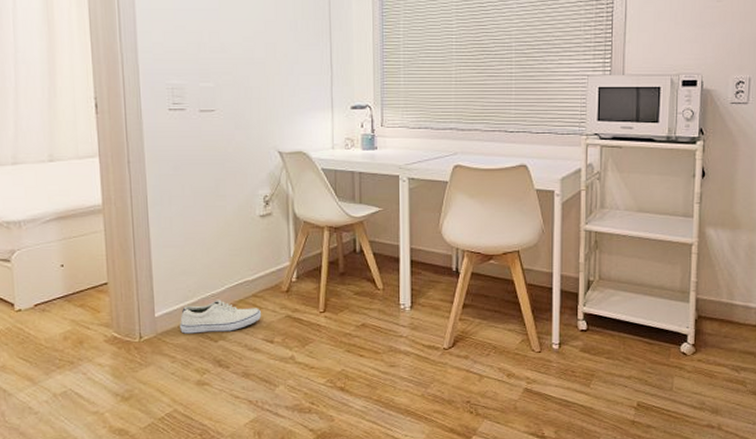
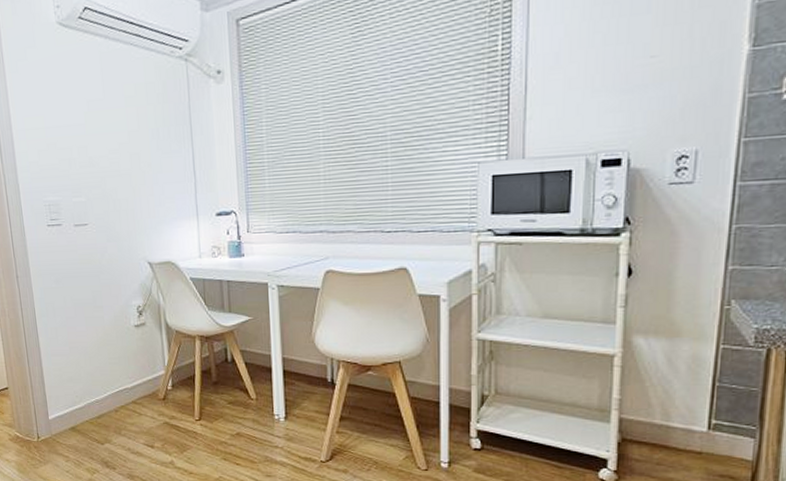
shoe: present [180,300,262,334] -> none [70,405,142,436]

